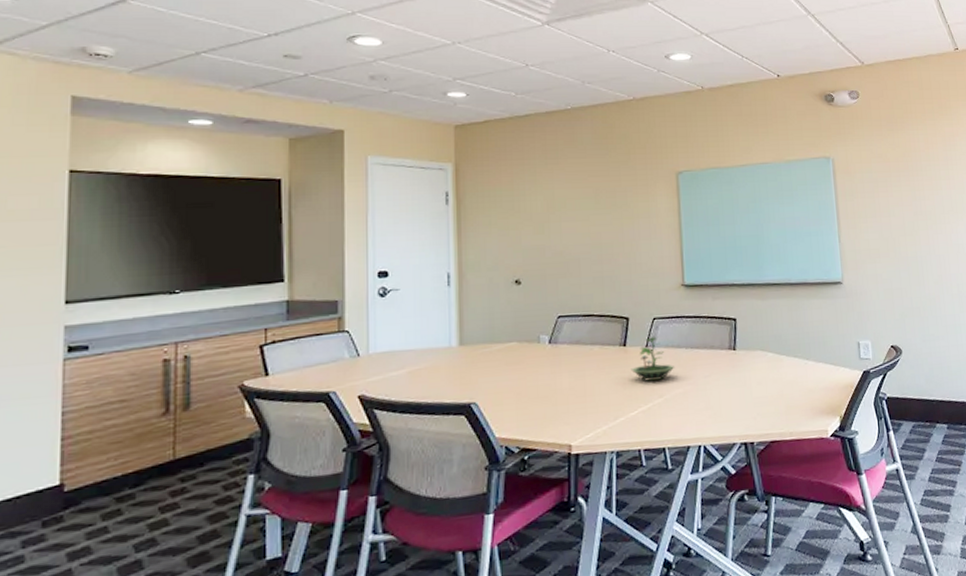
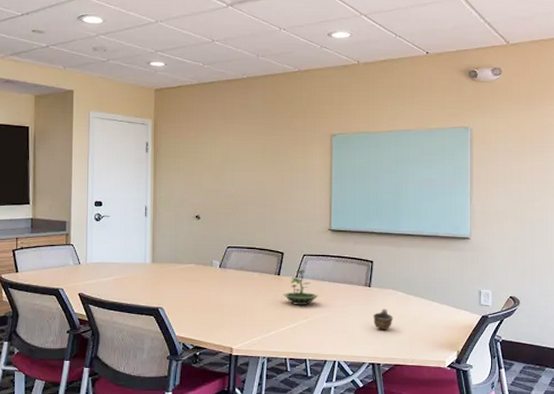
cup: none [741,374,765,401] -> present [373,309,393,330]

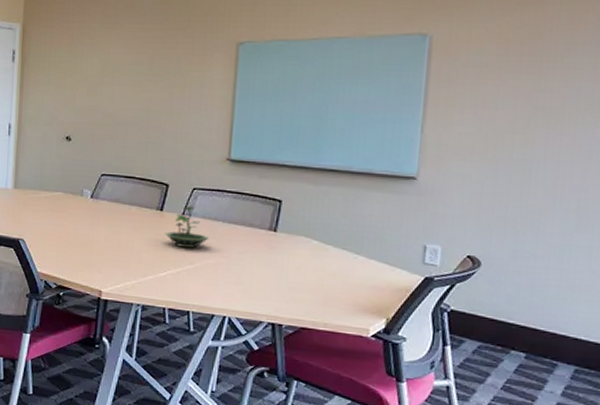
cup: present [373,309,393,330] -> none [277,259,304,286]

